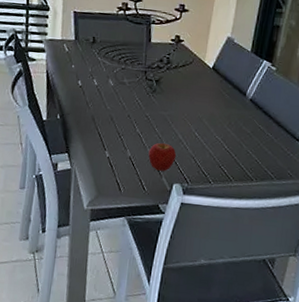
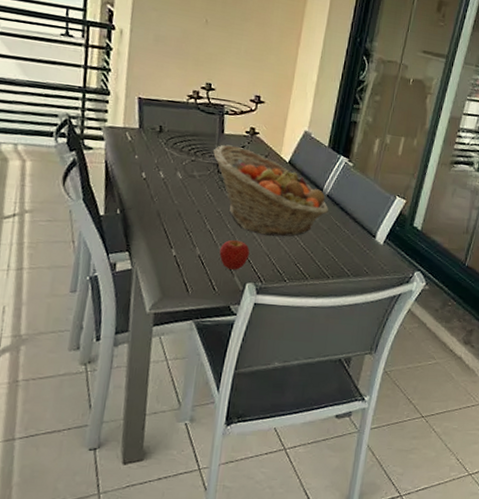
fruit basket: none [141,53,252,140] -> present [212,144,328,237]

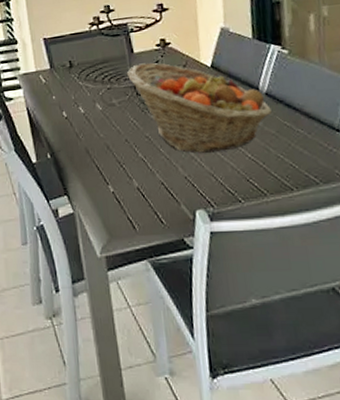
apple: present [219,240,250,270] -> none [158,164,192,198]

